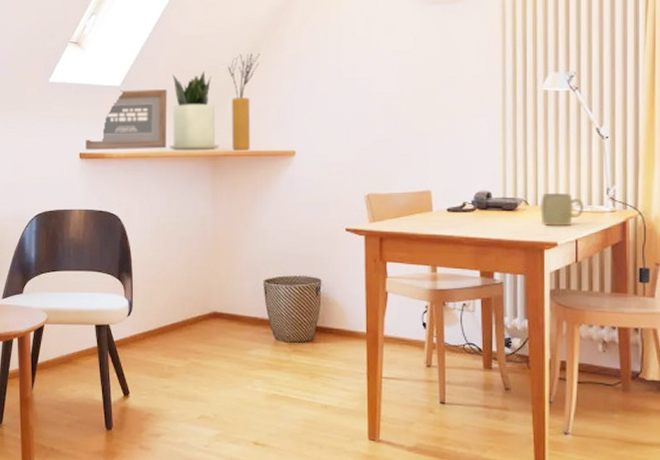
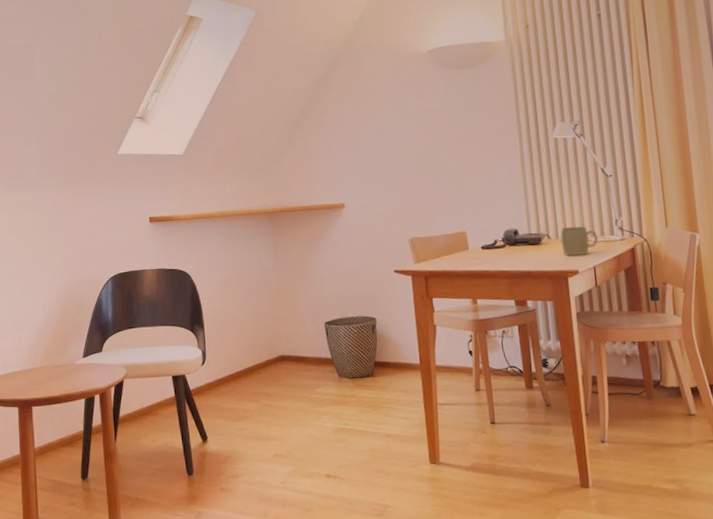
picture frame: present [86,89,168,150] -> none [154,155,229,214]
planter: present [169,71,220,151] -> none [230,137,277,210]
vase: present [227,53,260,151] -> none [278,119,308,207]

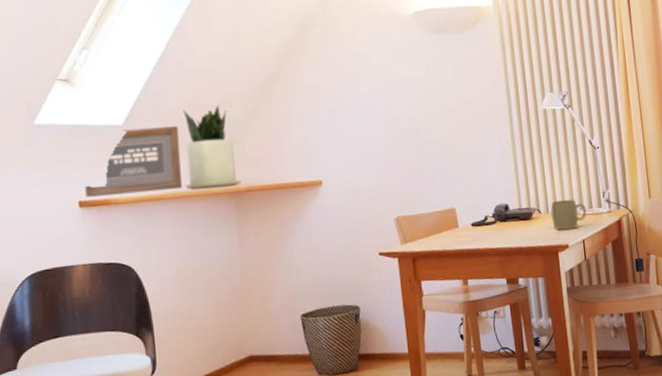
picture frame: none [154,155,229,214] -> present [85,126,182,197]
planter: none [230,137,277,210] -> present [183,105,242,191]

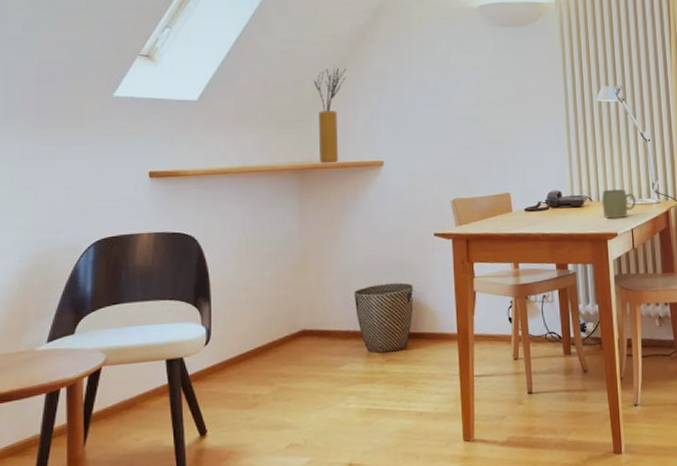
picture frame: present [85,126,182,197] -> none [156,103,250,168]
planter: present [183,105,242,191] -> none [252,85,307,166]
vase: none [243,85,278,185] -> present [313,68,346,163]

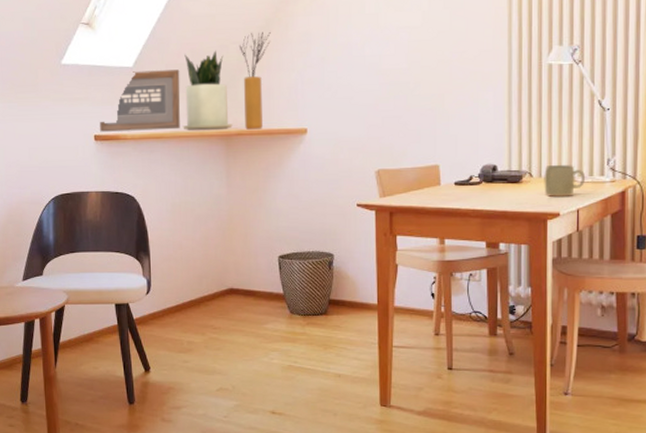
picture frame: none [156,103,250,168] -> present [100,69,181,132]
planter: none [252,85,307,166] -> present [183,50,233,131]

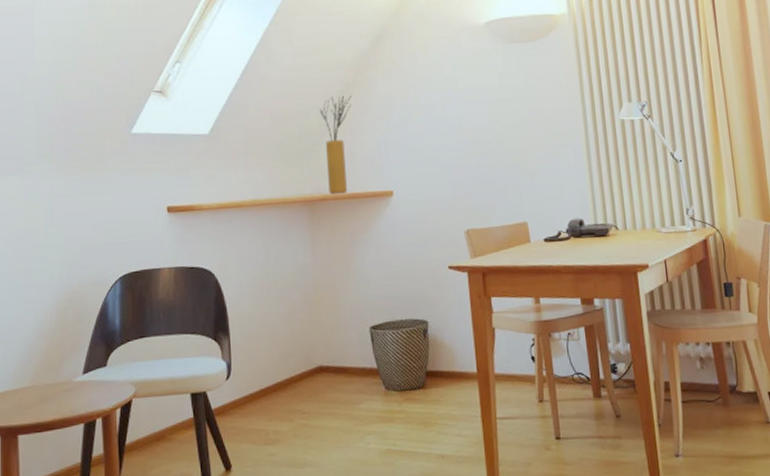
picture frame: present [100,69,181,132] -> none [173,135,261,203]
planter: present [183,50,233,131] -> none [263,115,316,199]
mug: present [544,165,586,197] -> none [629,216,669,249]

